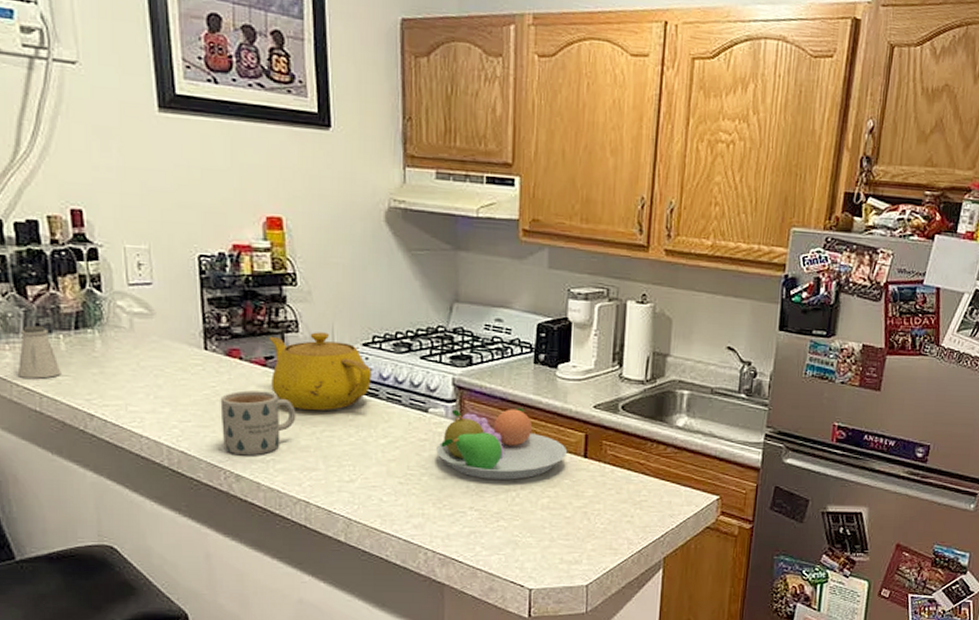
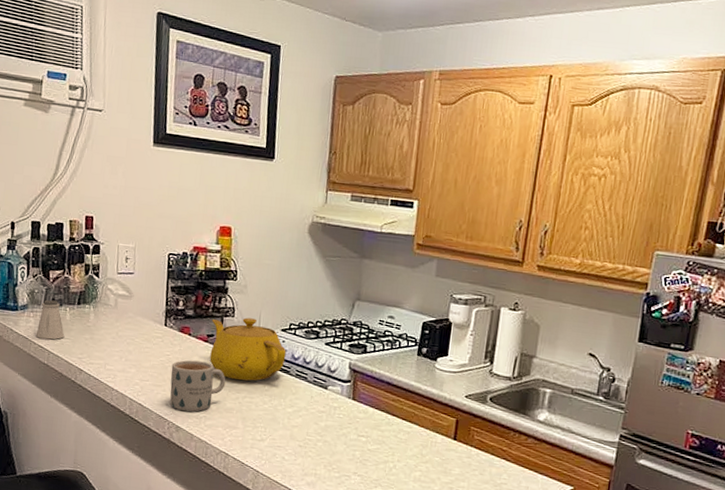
fruit bowl: present [436,408,568,480] -> none [331,388,440,453]

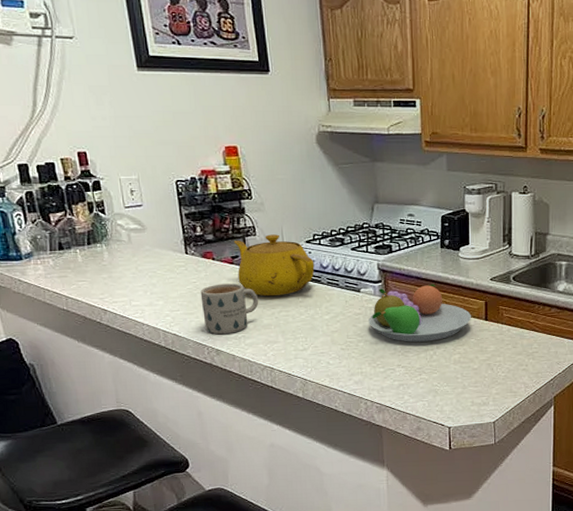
saltshaker: present [35,299,65,340] -> none [48,244,80,285]
fruit bowl: none [331,388,440,453] -> present [369,284,472,342]

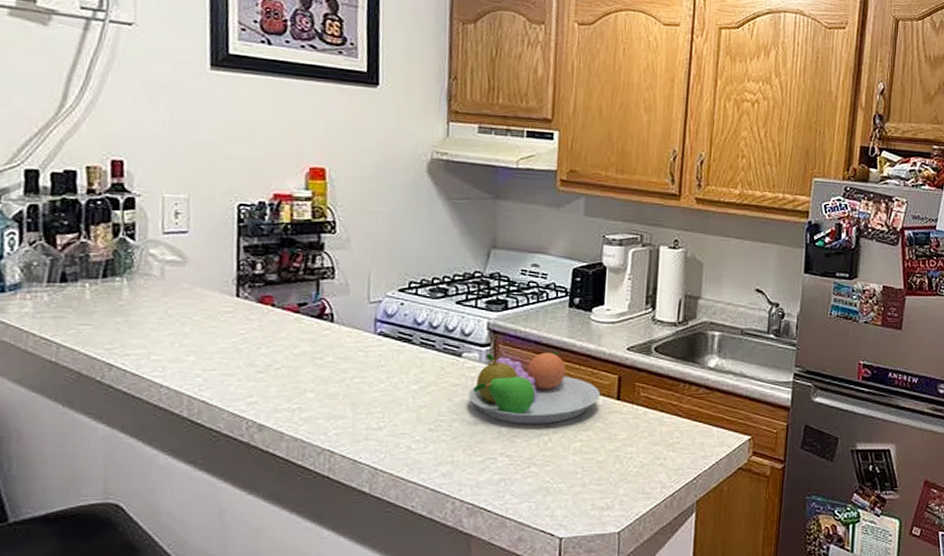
mug: present [200,283,259,335] -> none [247,337,327,405]
teapot: present [233,234,315,297] -> none [302,278,406,357]

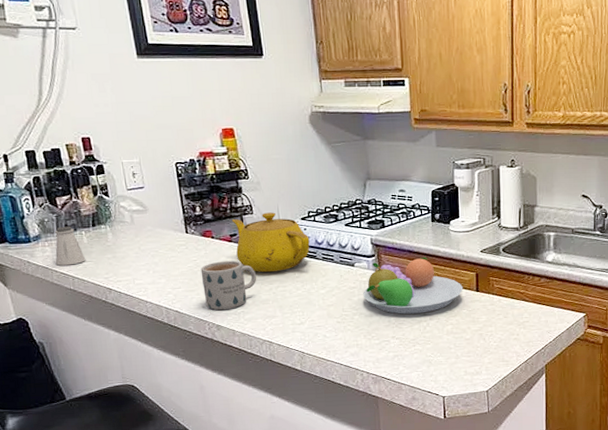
saltshaker: none [35,274,83,328] -> present [55,226,86,266]
mug: none [247,337,327,405] -> present [200,260,257,311]
teapot: none [302,278,406,357] -> present [231,212,310,273]

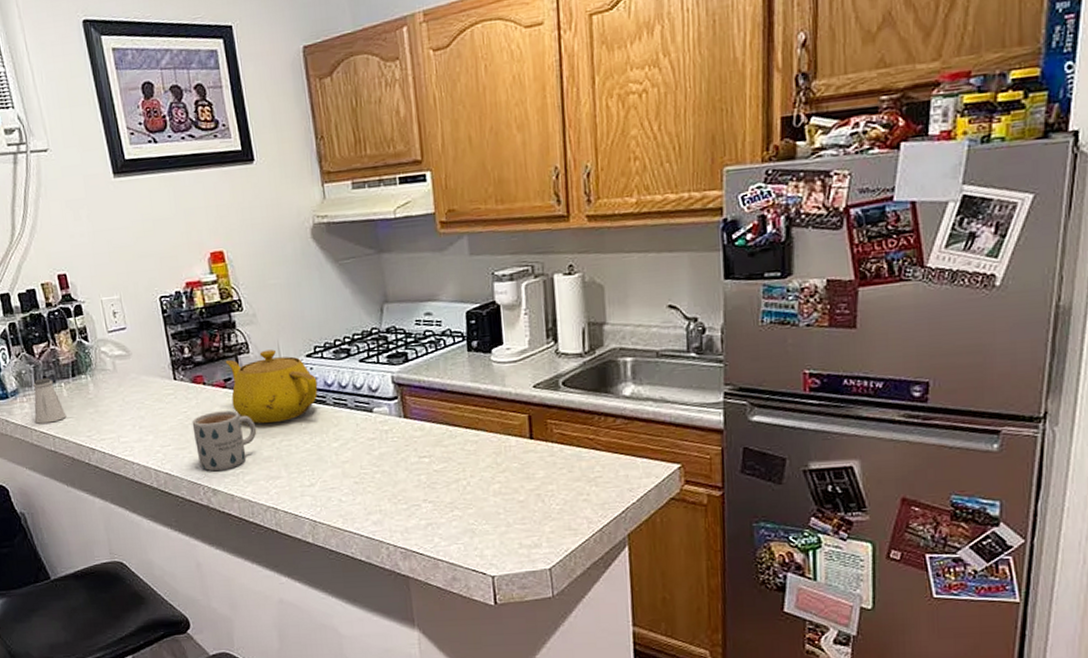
fruit bowl: present [363,257,463,314] -> none [385,397,513,471]

